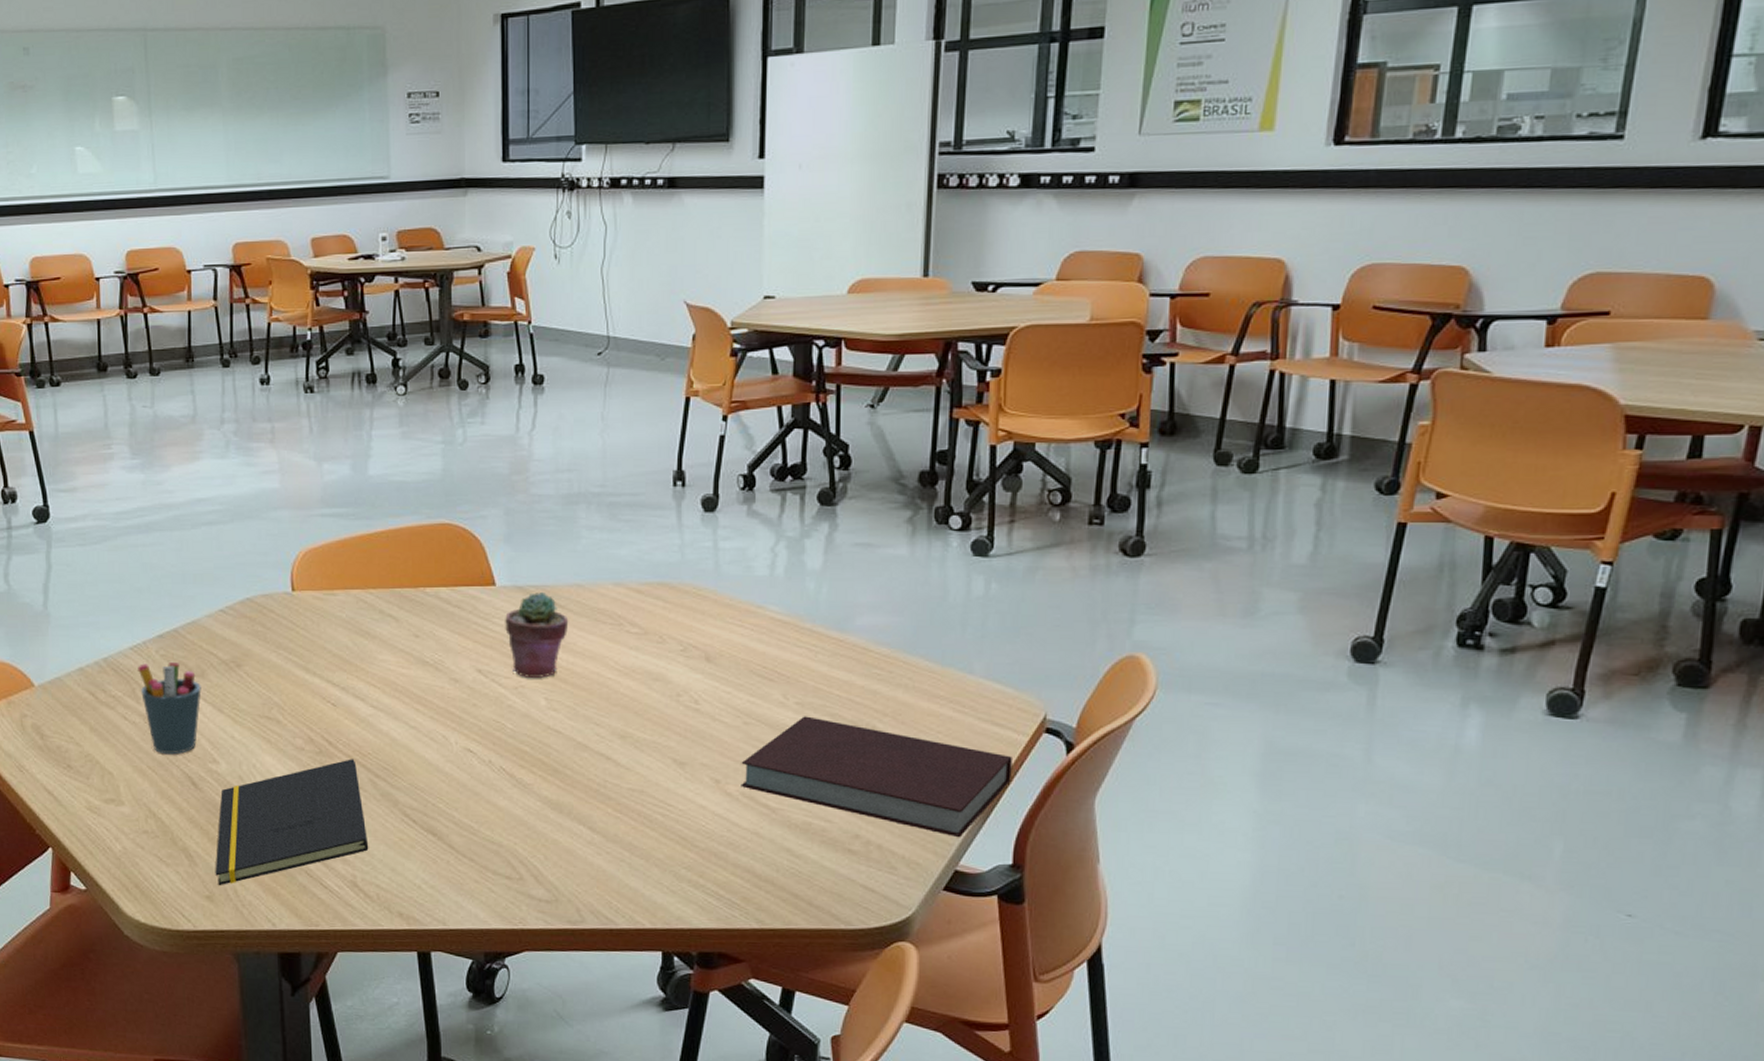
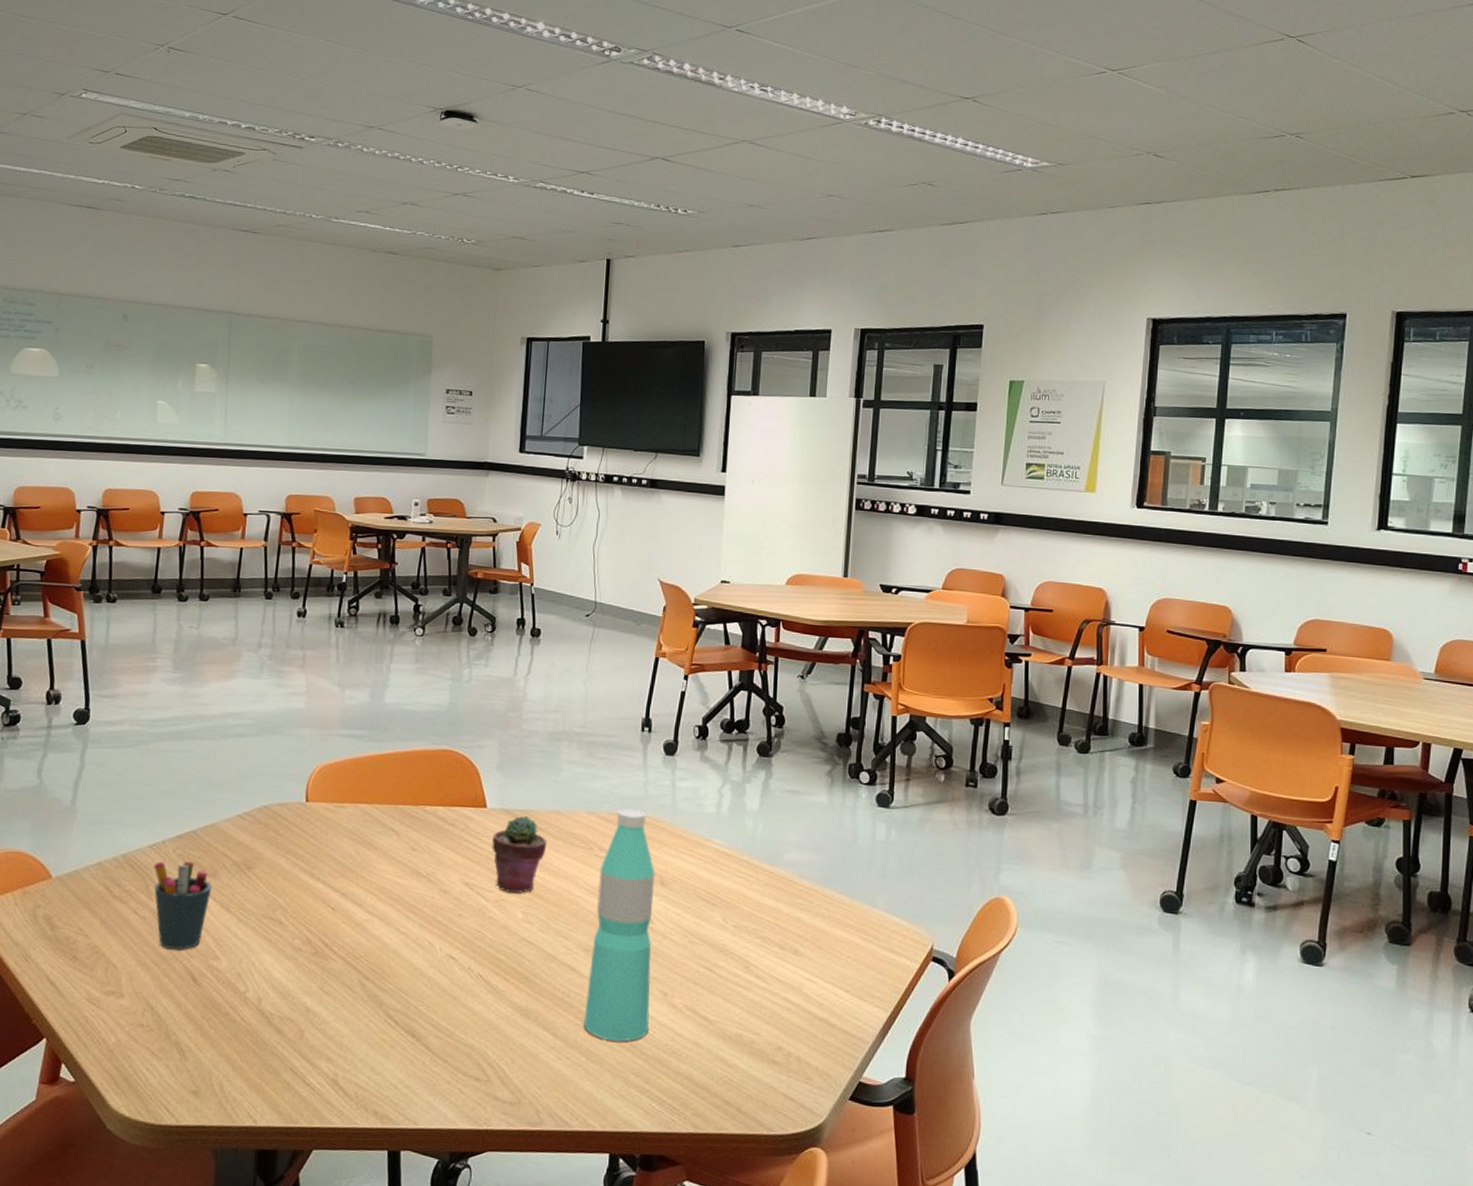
notepad: present [215,759,369,886] -> none [204,960,353,1082]
water bottle: none [624,577,700,834] -> present [584,809,655,1042]
notebook: present [741,716,1012,838] -> none [684,938,906,1053]

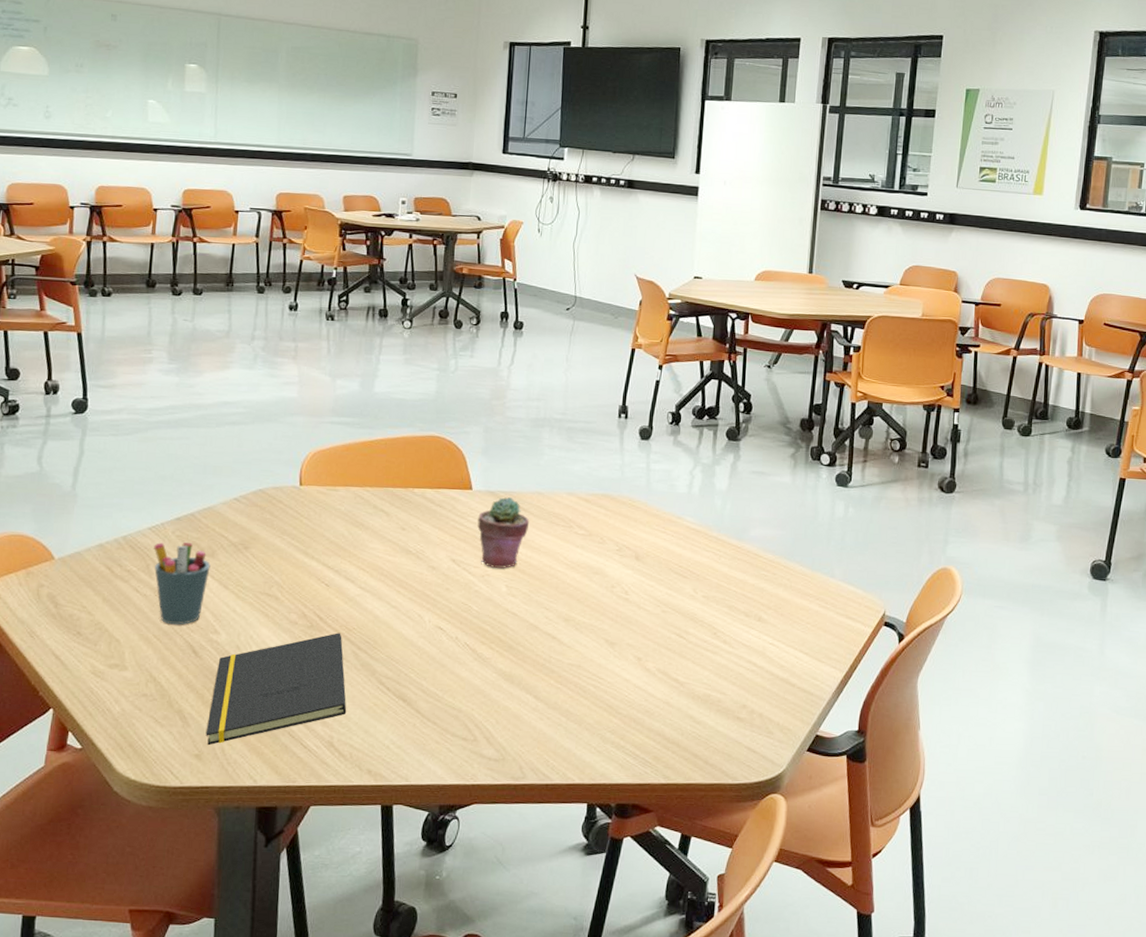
notepad: none [204,960,353,1082] -> present [205,633,347,746]
water bottle: present [584,809,655,1042] -> none [564,490,631,703]

